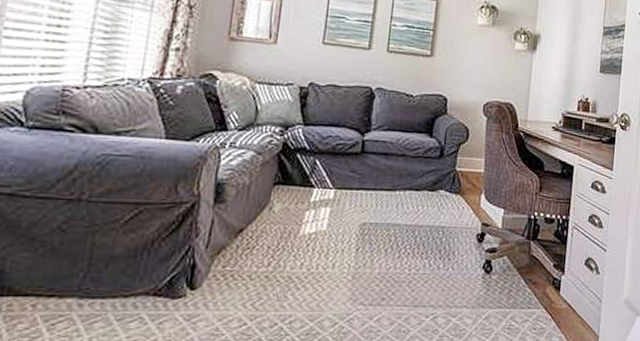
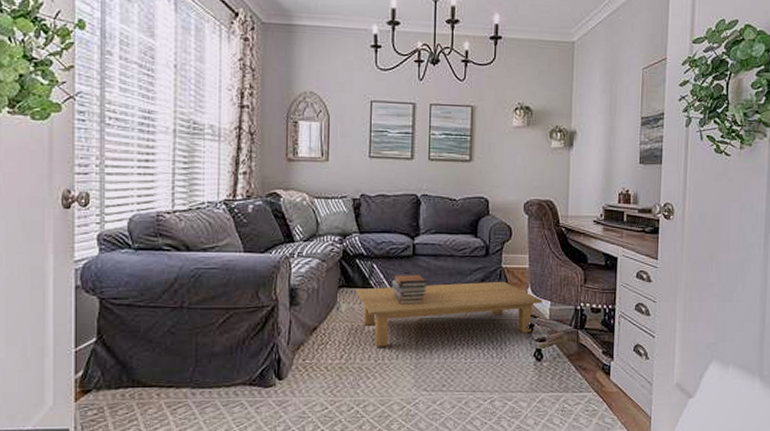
coffee table: none [293,185,496,254] -> present [356,281,543,347]
book stack: none [334,172,375,207] -> present [391,274,428,304]

